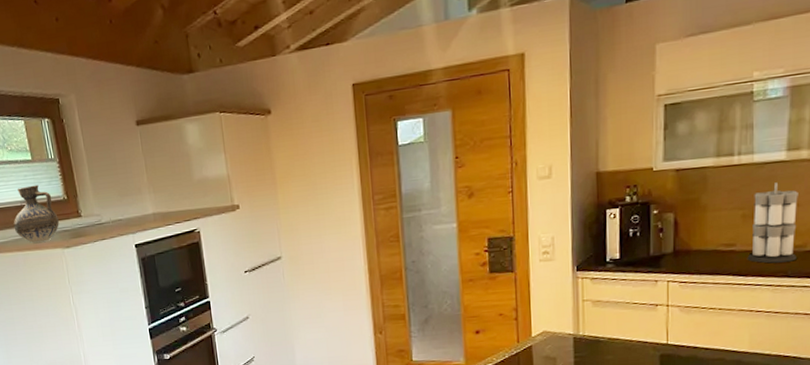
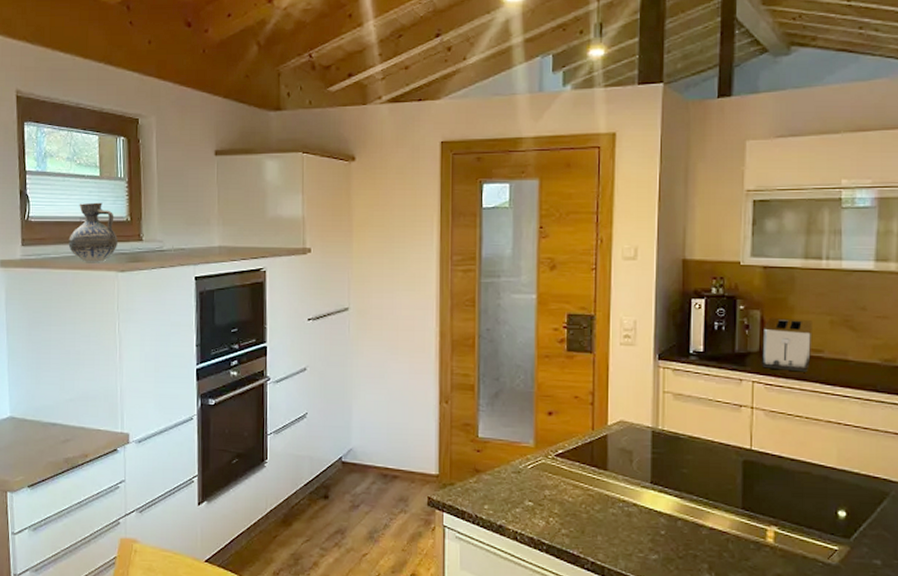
toaster: none [675,216,725,268] -> present [761,317,812,372]
spice rack: present [747,182,798,264] -> none [835,292,887,376]

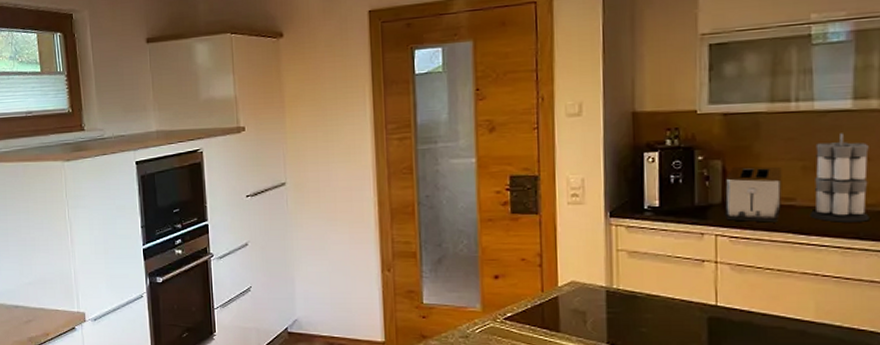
ceramic jug: present [68,202,118,262] -> none [17,96,62,154]
spice rack: none [835,292,887,376] -> present [809,133,870,223]

